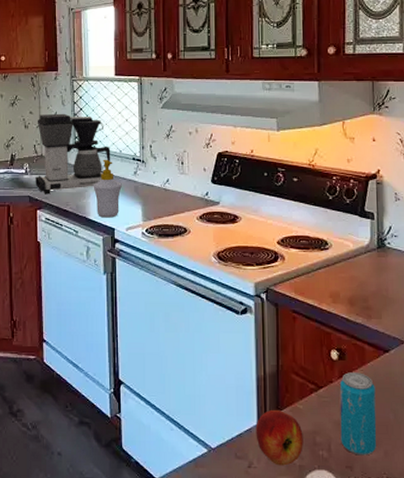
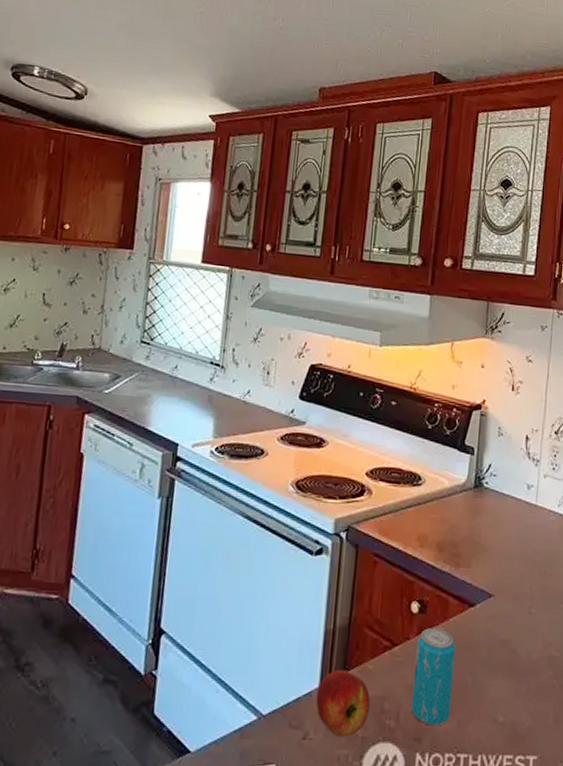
coffee maker: present [35,113,111,193] -> none [87,299,186,395]
soap bottle: present [93,159,122,218] -> none [158,360,194,431]

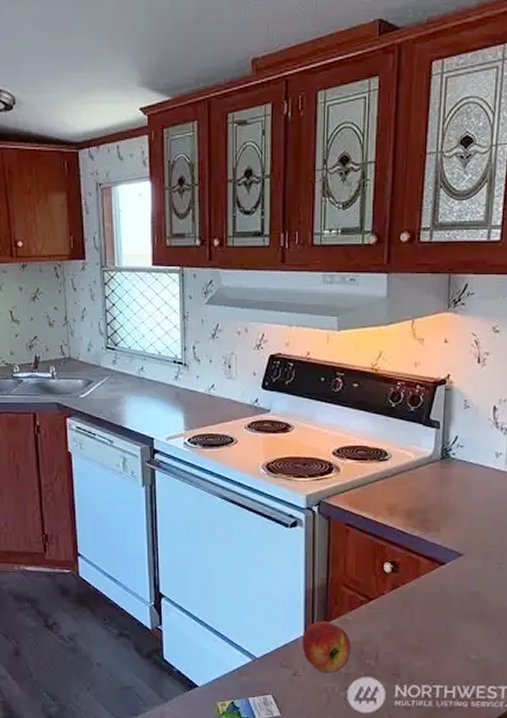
beverage can: present [411,628,456,726] -> none [389,585,428,664]

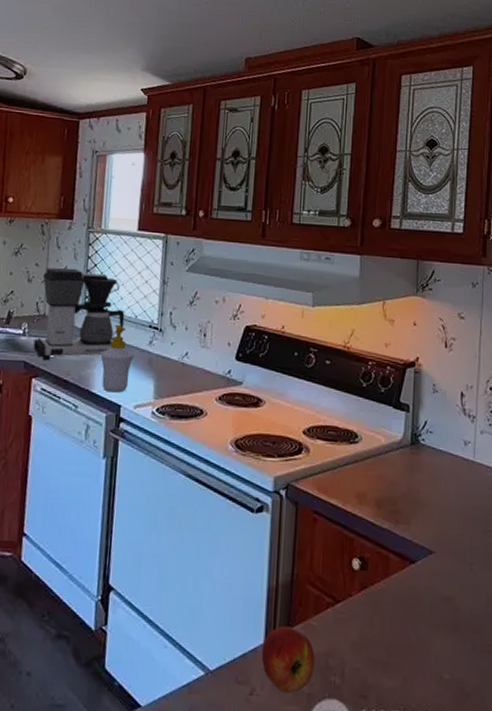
coffee maker: none [63,309,149,400] -> present [33,267,125,360]
soap bottle: none [129,362,161,427] -> present [100,324,134,393]

